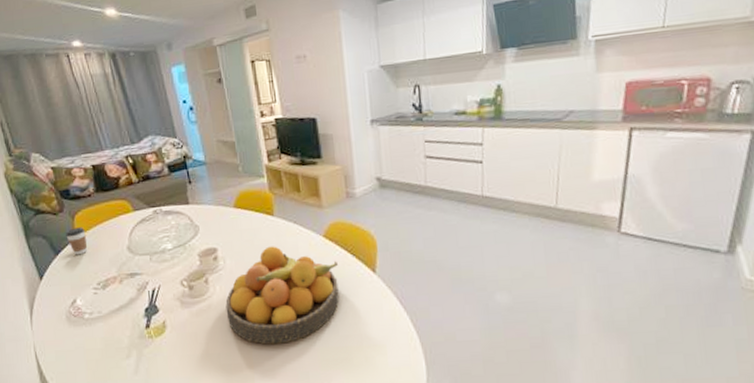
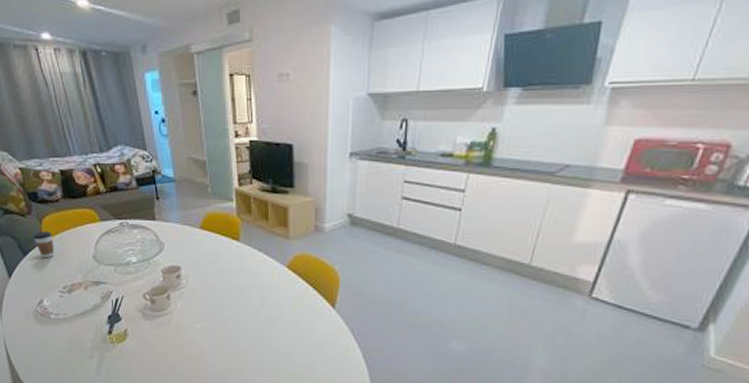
fruit bowl: present [225,246,340,345] -> none [185,271,298,364]

